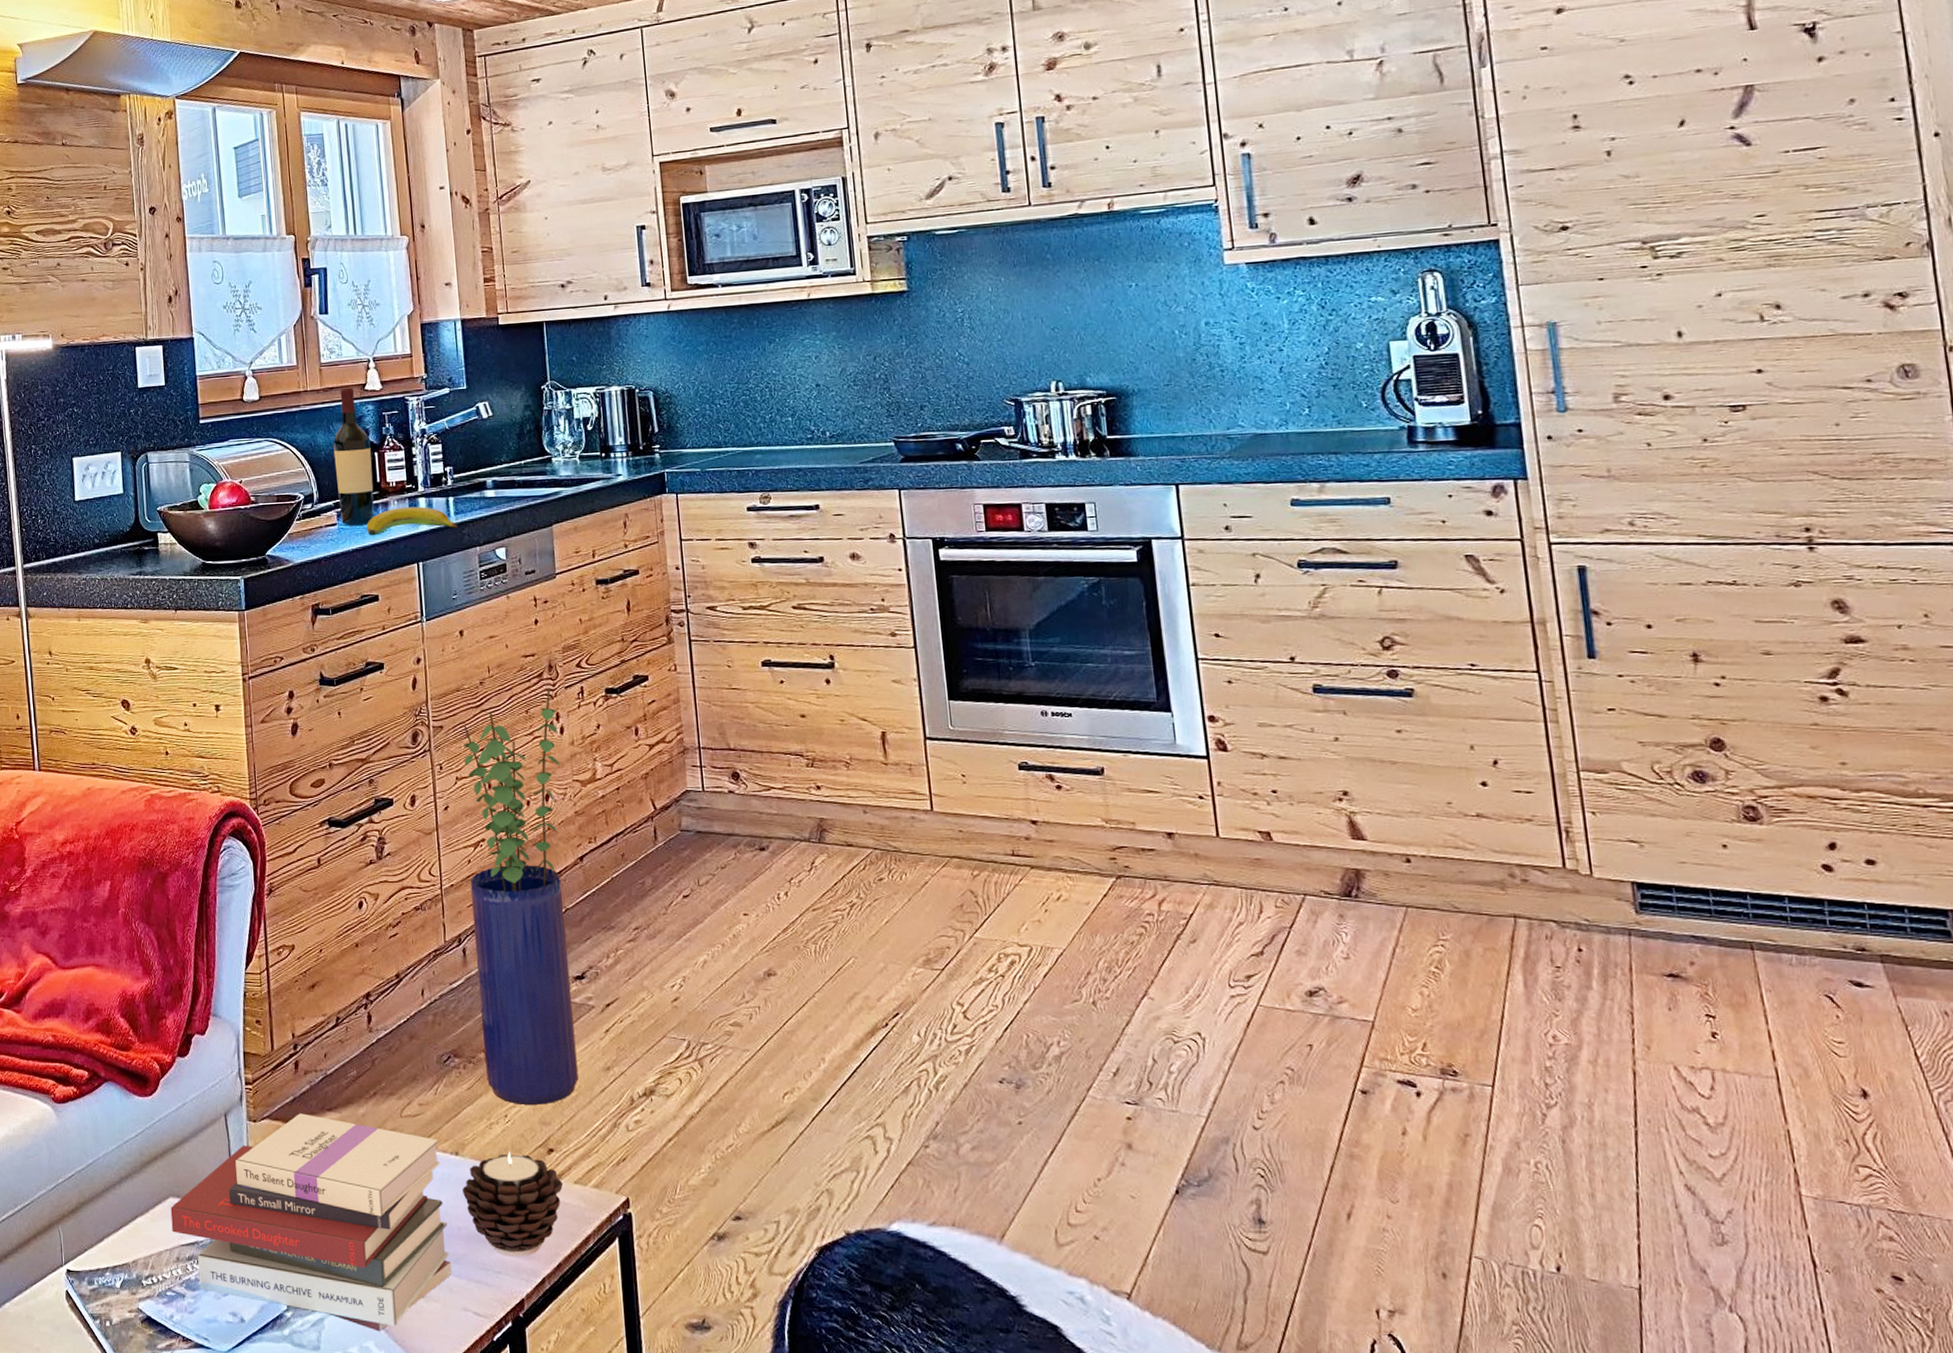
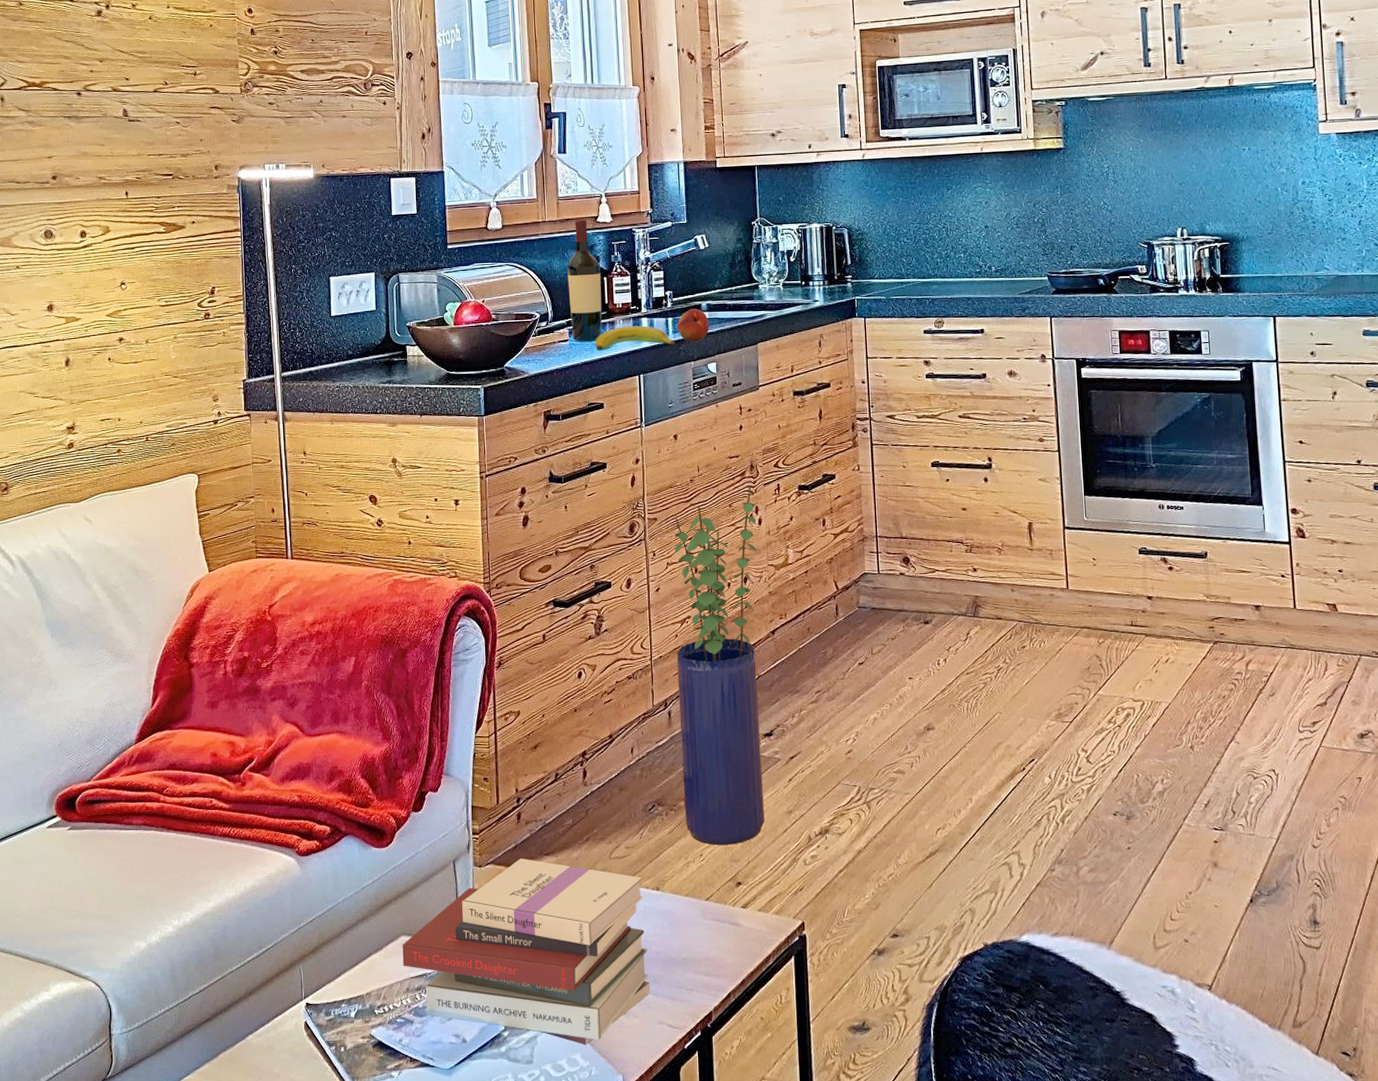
fruit: none [458,486,497,525] -> present [676,308,710,342]
candle: present [462,1151,564,1258] -> none [662,885,749,977]

